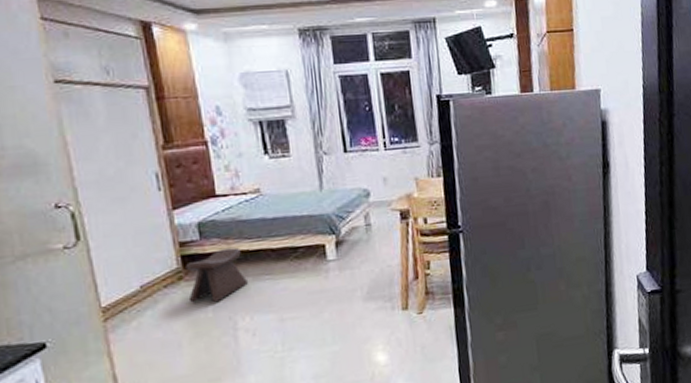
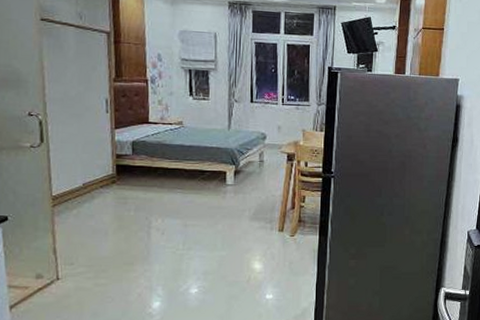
stool: present [185,247,248,303] -> none [117,164,164,205]

